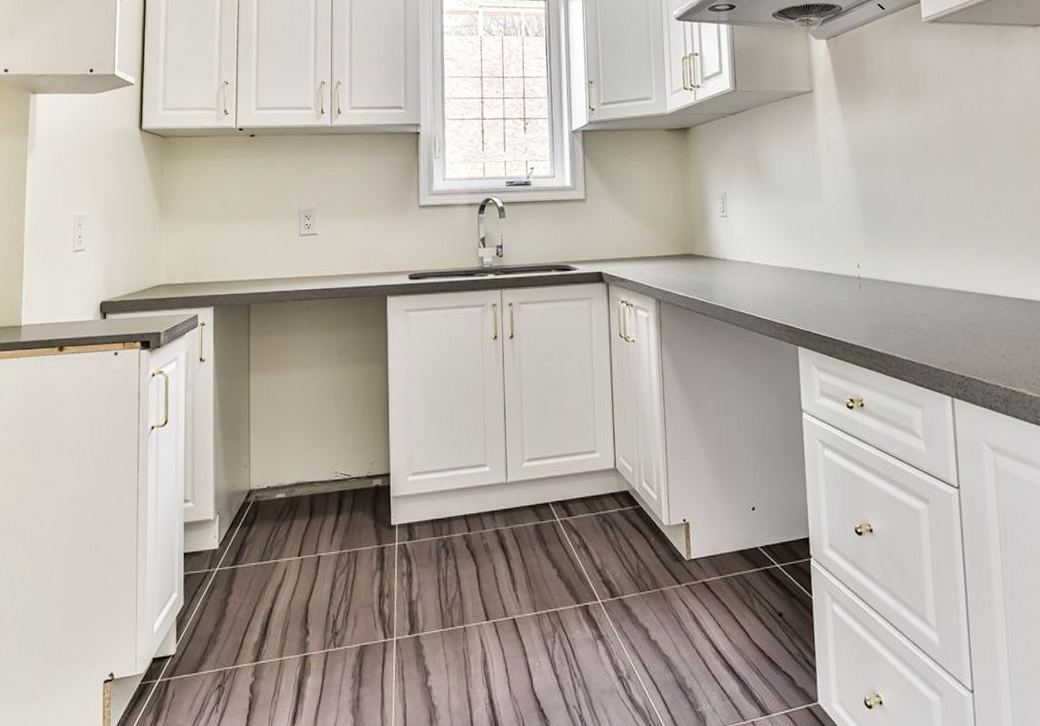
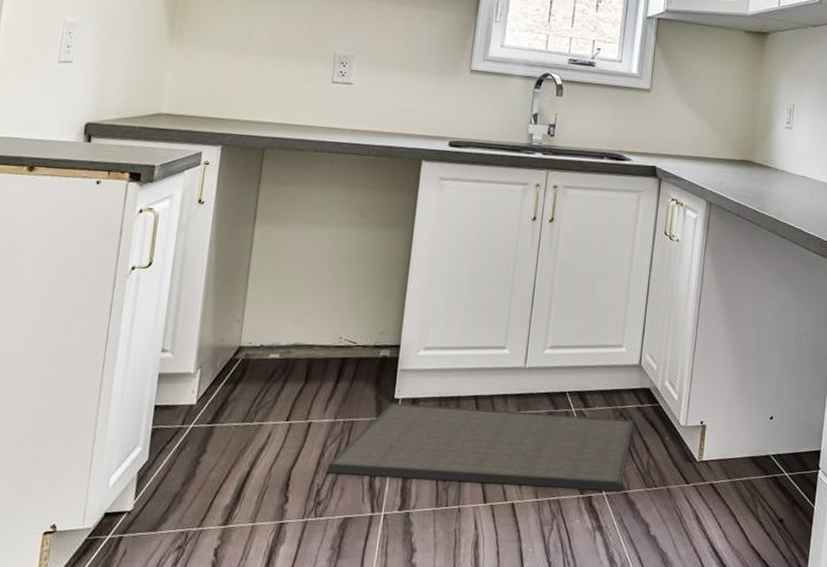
doormat: none [340,524,618,604] -> present [327,403,634,492]

